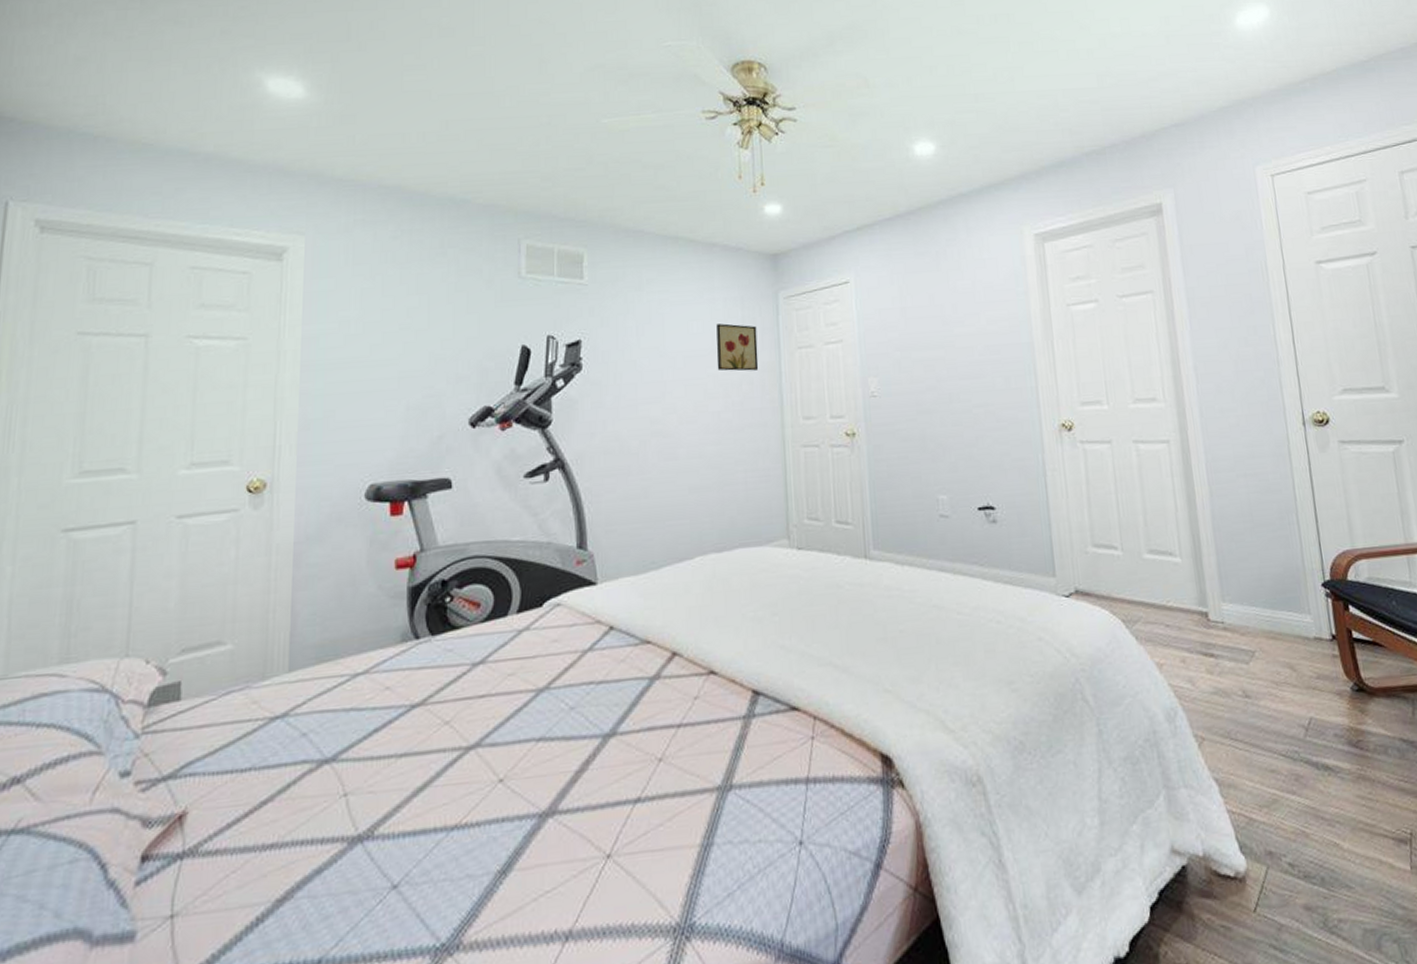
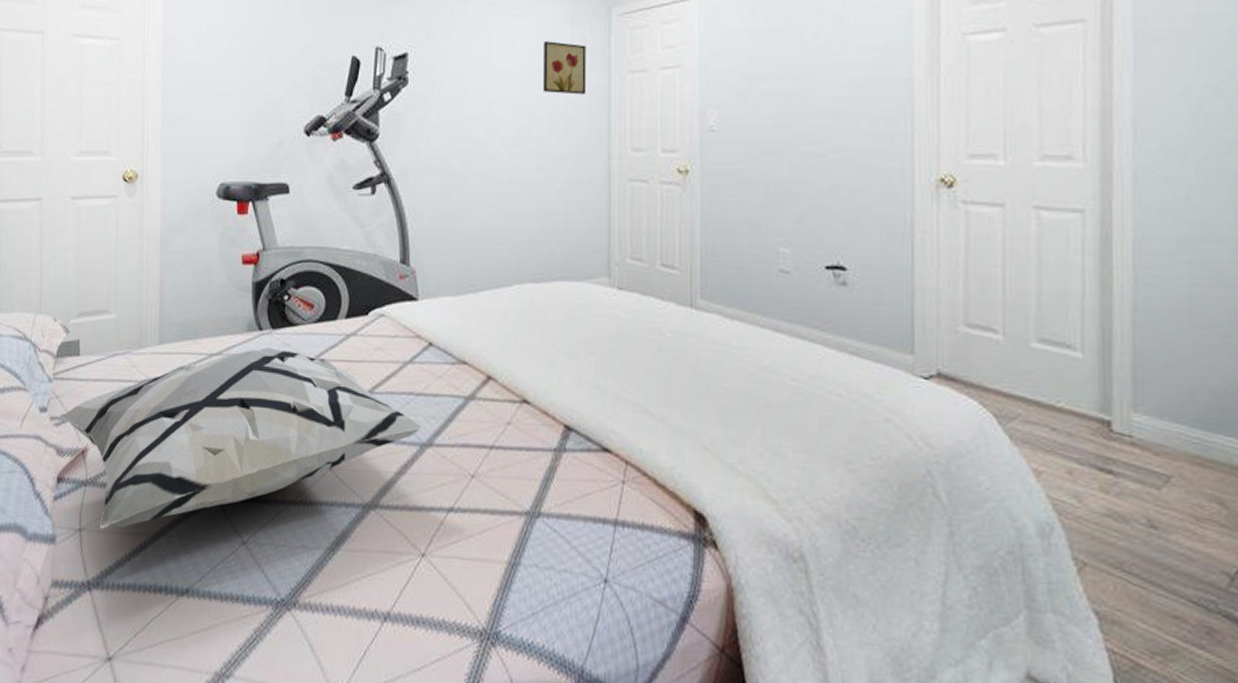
decorative pillow: none [150,655,606,910] -> present [61,347,424,529]

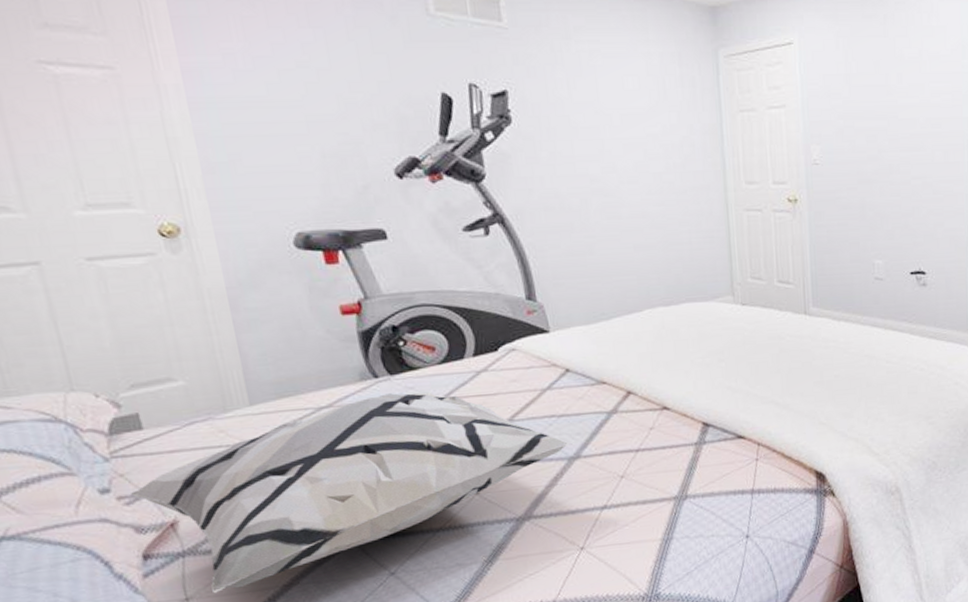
wall art: present [542,41,587,95] -> none [653,81,700,133]

